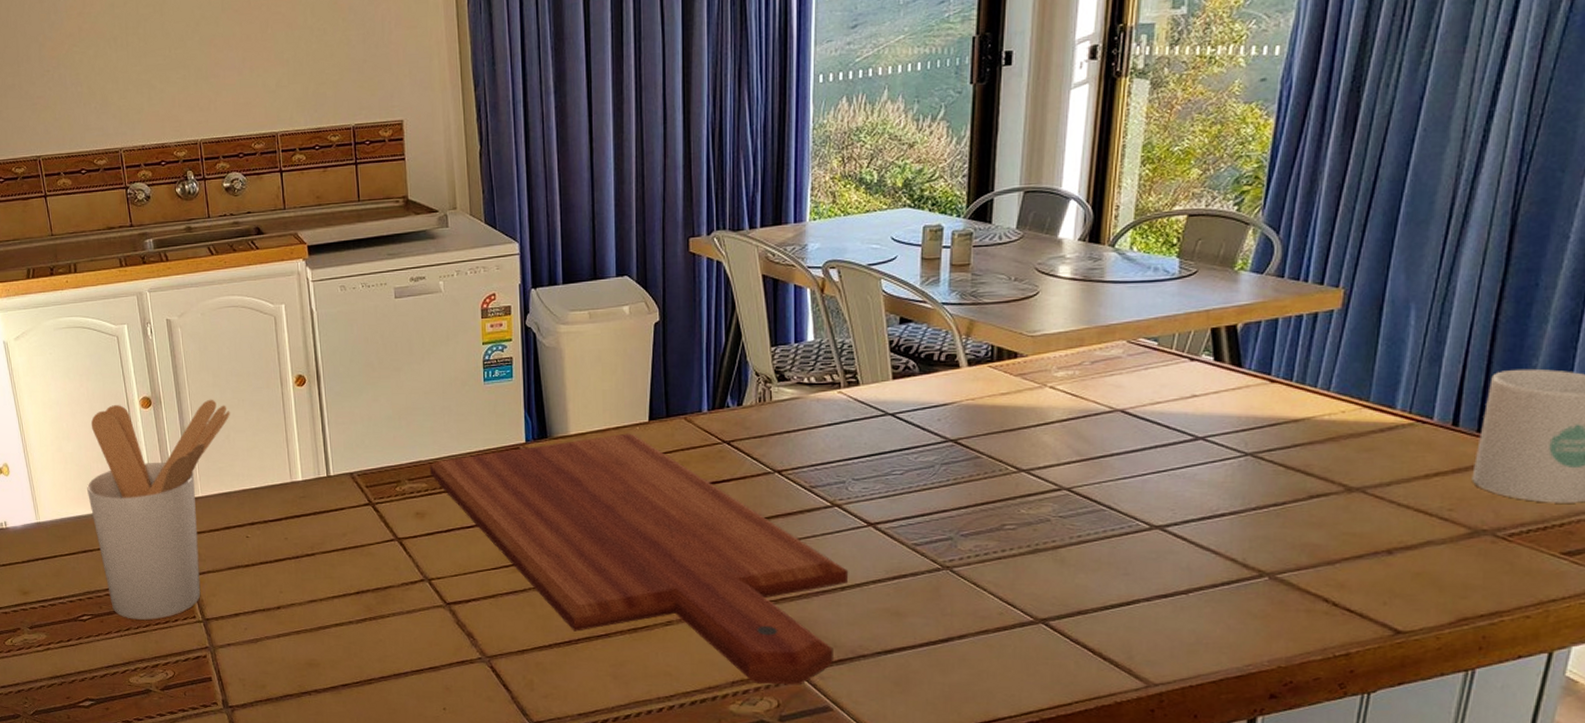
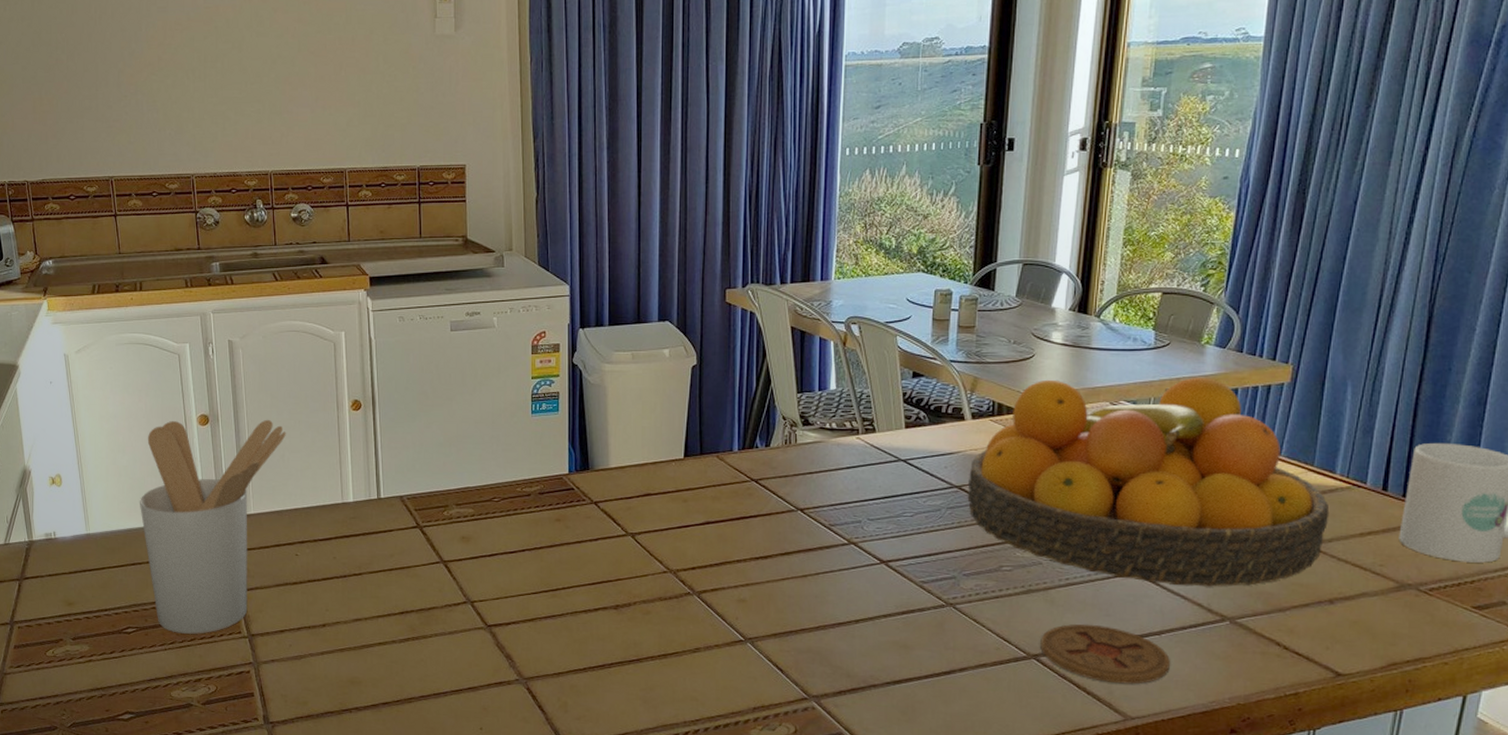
cutting board: present [430,433,849,685] -> none [477,468,863,711]
fruit bowl: none [964,308,1388,540] -> present [967,378,1330,587]
coaster: none [1049,584,1199,648] -> present [1040,624,1170,684]

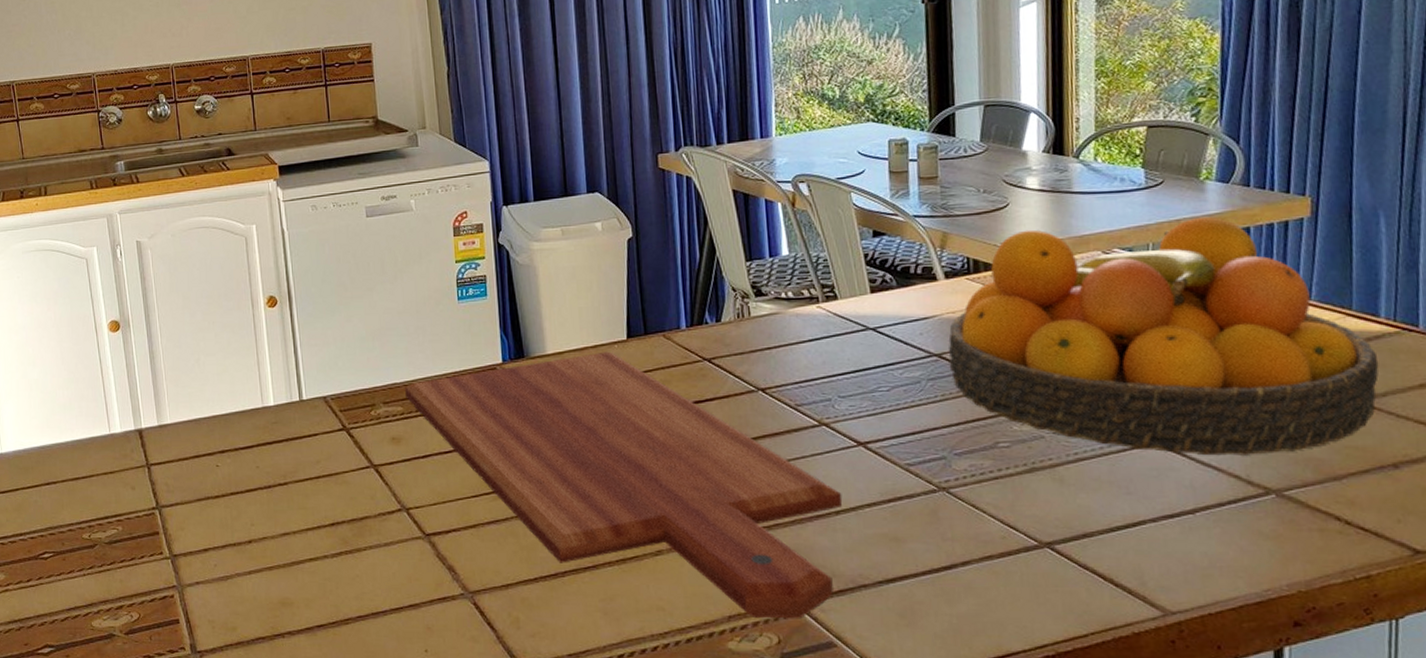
utensil holder: present [139,419,287,634] -> none [51,321,201,557]
cutting board: none [477,468,863,711] -> present [405,351,843,619]
coaster: present [1040,624,1170,684] -> none [1052,504,1211,573]

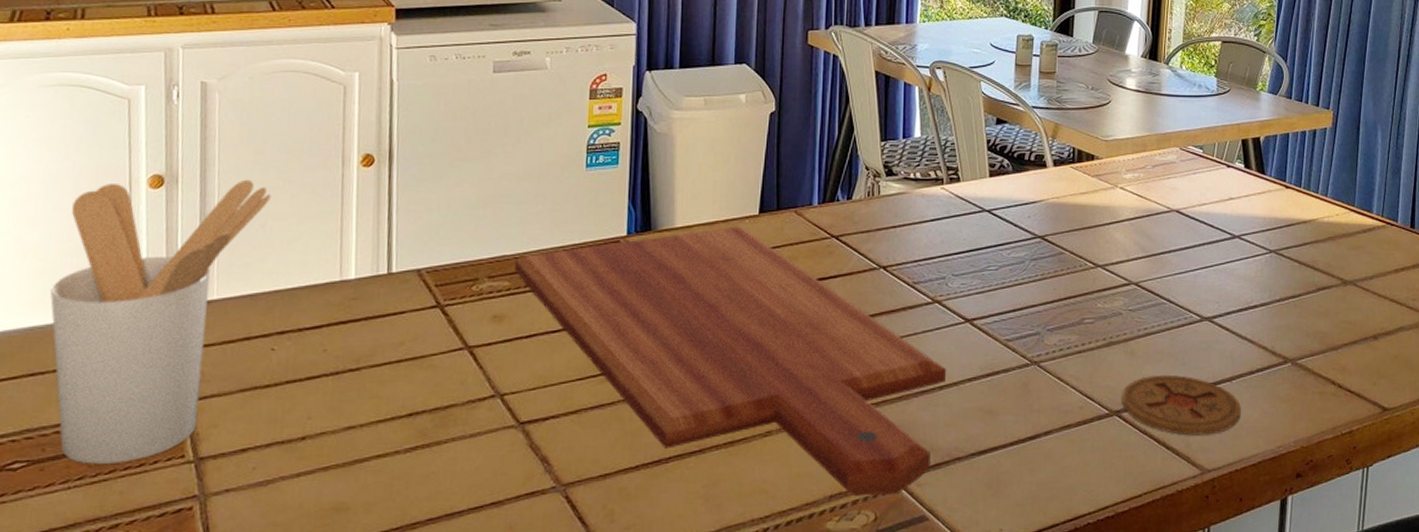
utensil holder: none [51,321,201,557] -> present [49,179,272,464]
fruit bowl: present [948,217,1379,456] -> none [1050,123,1370,330]
coaster: none [1052,504,1211,573] -> present [1122,374,1241,436]

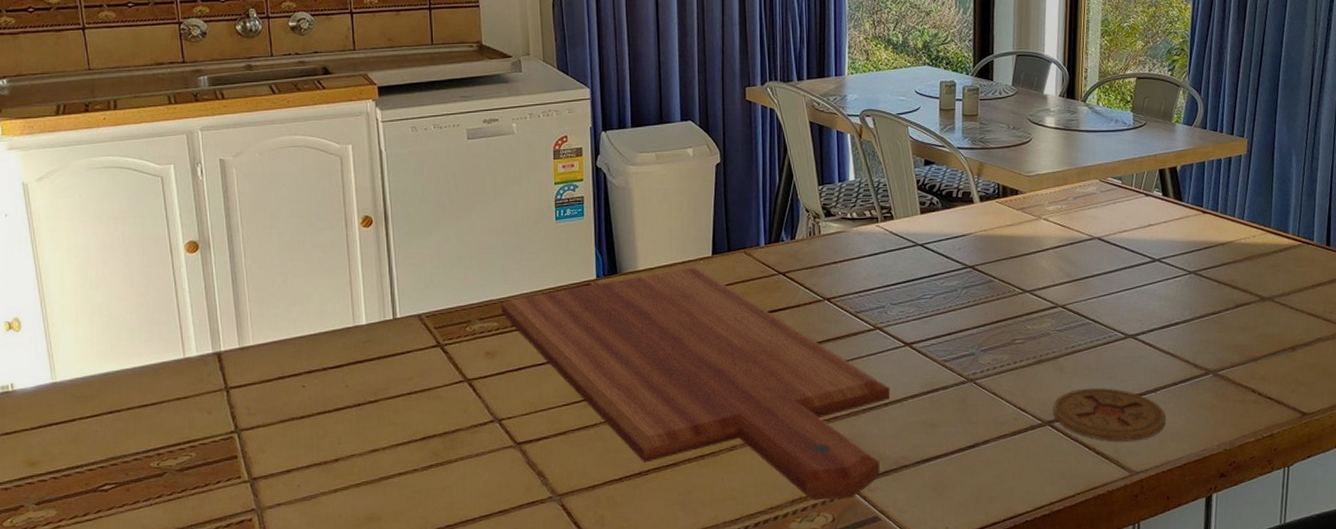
utensil holder: present [49,179,272,464] -> none [116,242,290,485]

